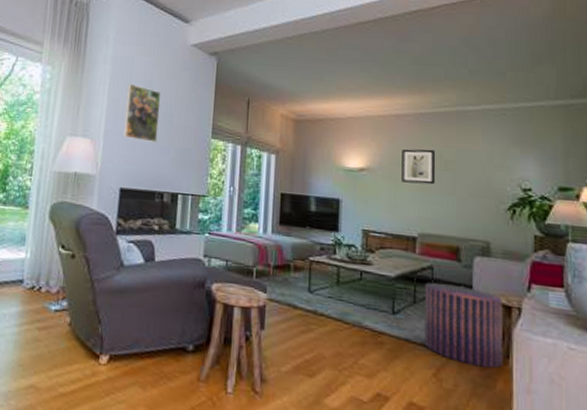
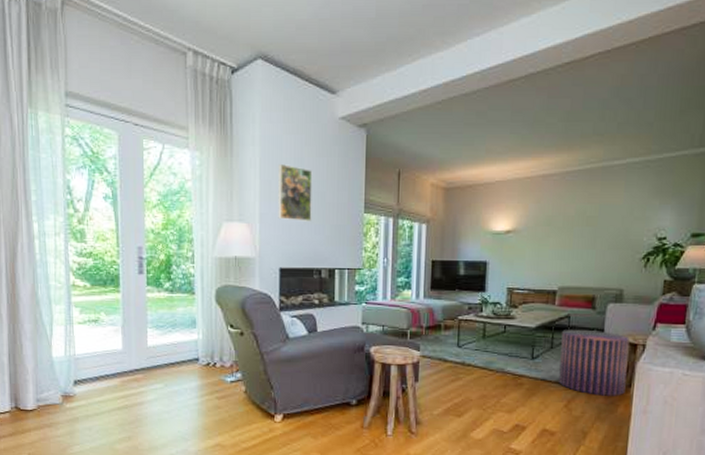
wall art: present [401,149,436,185] -> none [545,207,580,241]

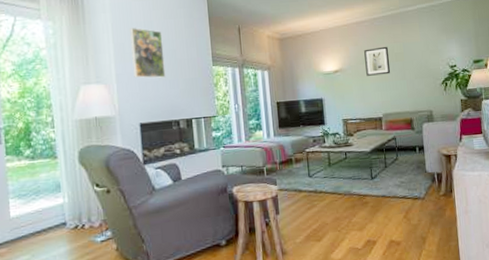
wall art: none [545,207,580,241] -> present [364,46,391,76]
pouf: present [559,329,630,396] -> none [392,147,449,204]

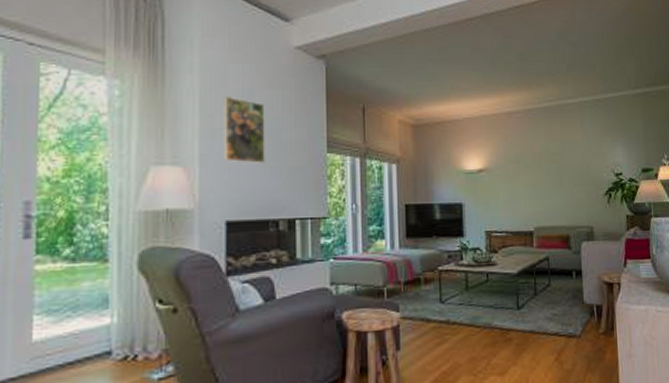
wall art: present [364,46,391,76] -> none [515,144,546,179]

